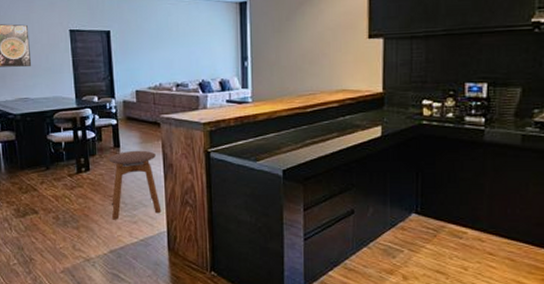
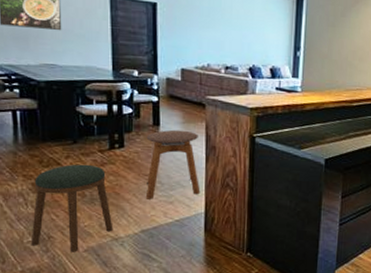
stool: none [16,189,85,273] -> present [31,164,113,252]

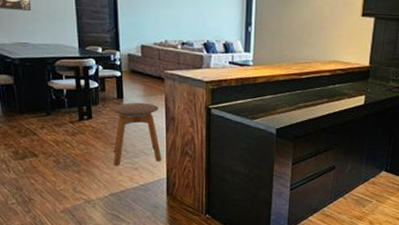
stool: present [31,164,113,252] -> none [14,134,86,213]

